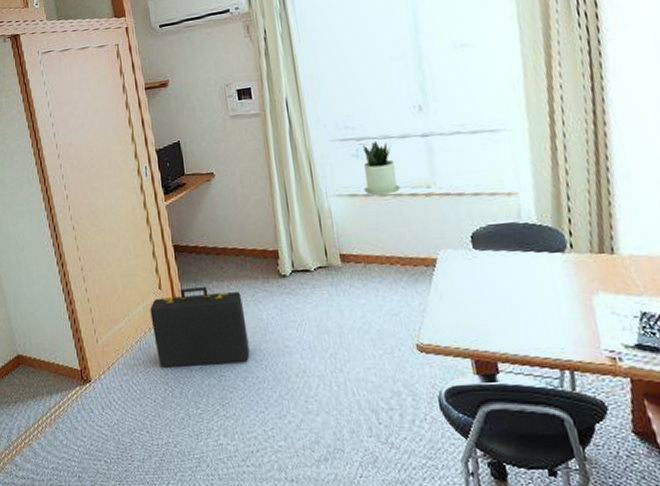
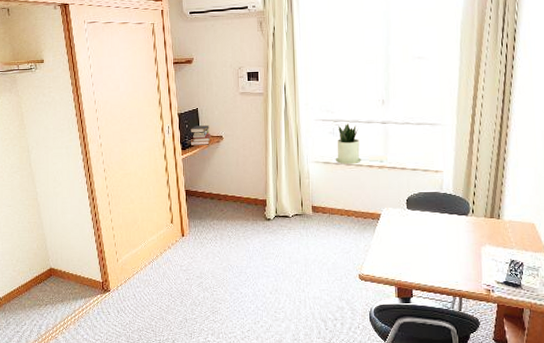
briefcase: present [150,287,250,368] -> none [162,224,237,283]
books: none [173,160,201,188] -> present [190,125,212,145]

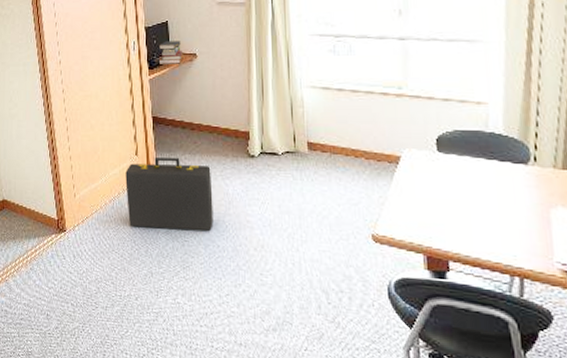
briefcase: none [162,224,237,283] -> present [125,157,213,231]
planter: present [335,123,361,165] -> none [337,39,372,91]

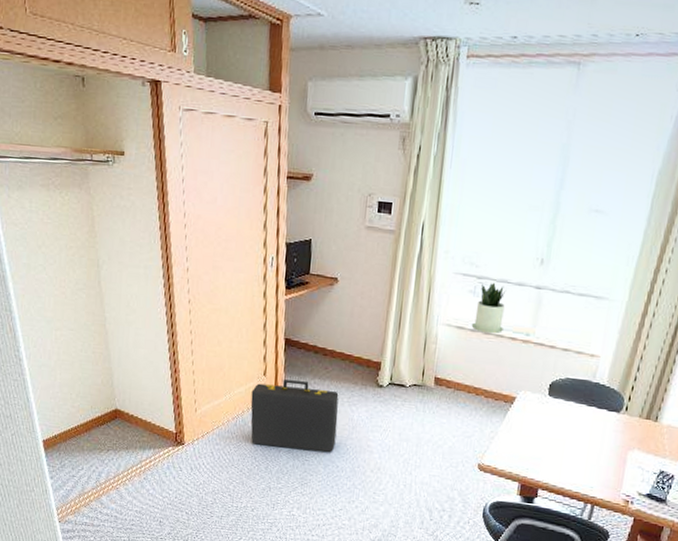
books: present [158,41,184,64] -> none [297,261,324,287]
planter: none [337,39,372,91] -> present [471,282,507,334]

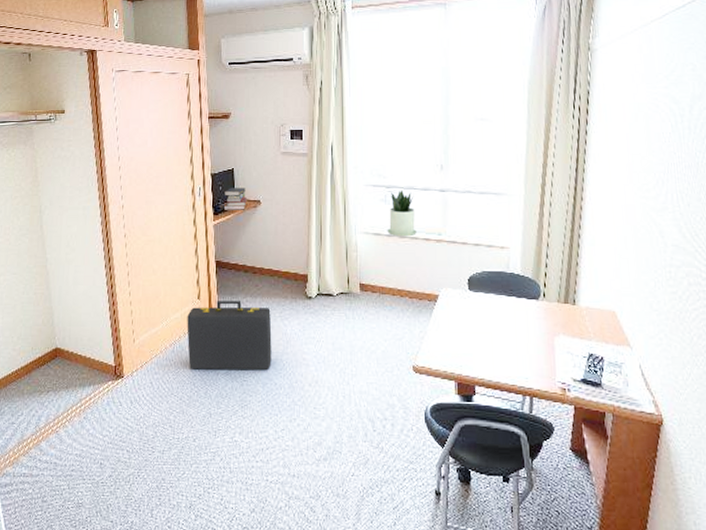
books: none [297,261,324,287] -> present [223,188,248,210]

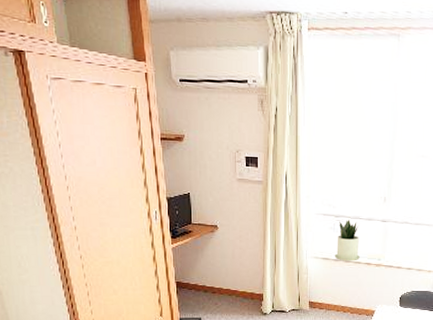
books: present [223,188,248,210] -> none [181,212,205,234]

